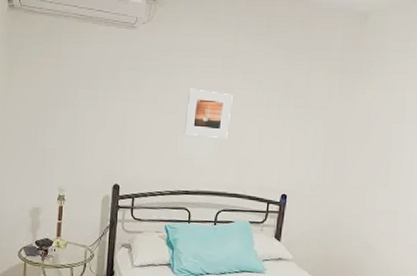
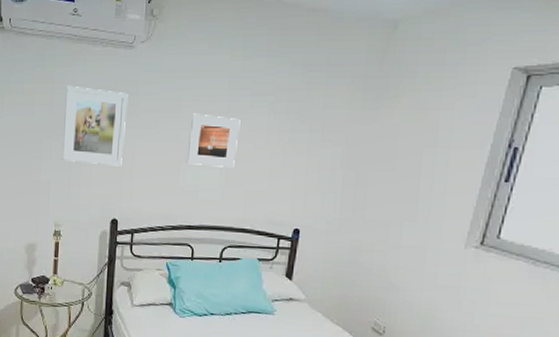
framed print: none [66,60,130,136] -> present [61,85,128,166]

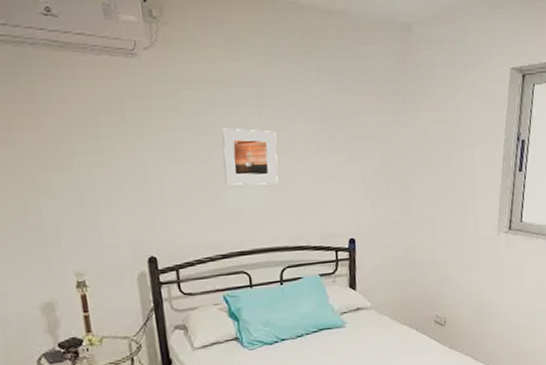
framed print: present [61,85,128,166] -> none [55,103,149,197]

